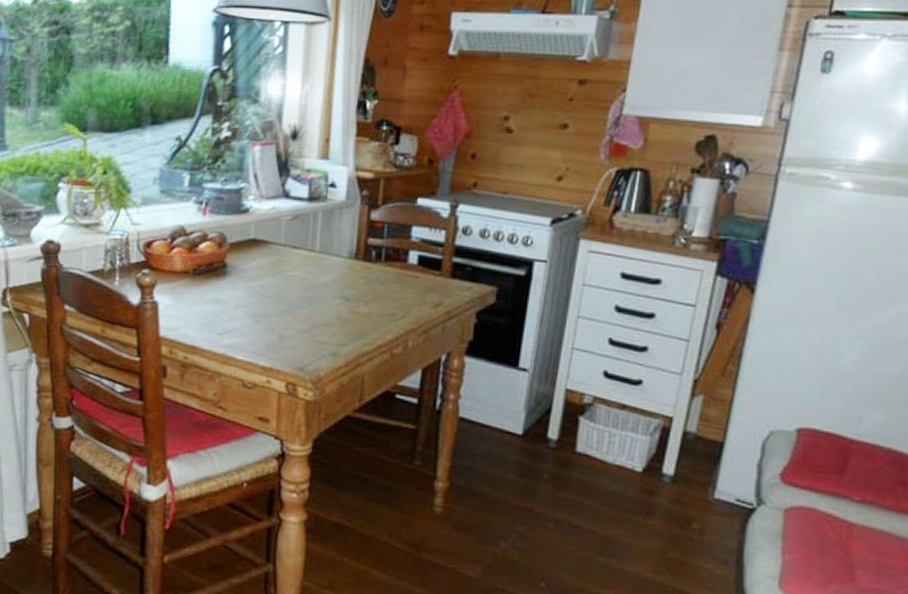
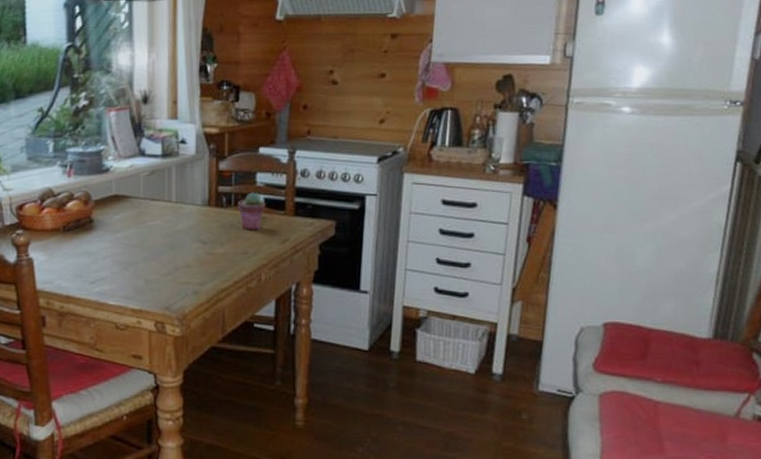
potted succulent: none [388,247,420,290] -> present [237,192,266,230]

